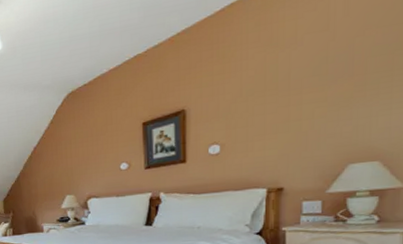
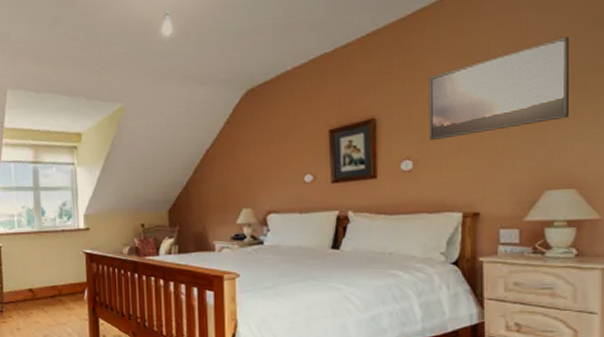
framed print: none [235,17,378,126] -> present [428,37,569,141]

